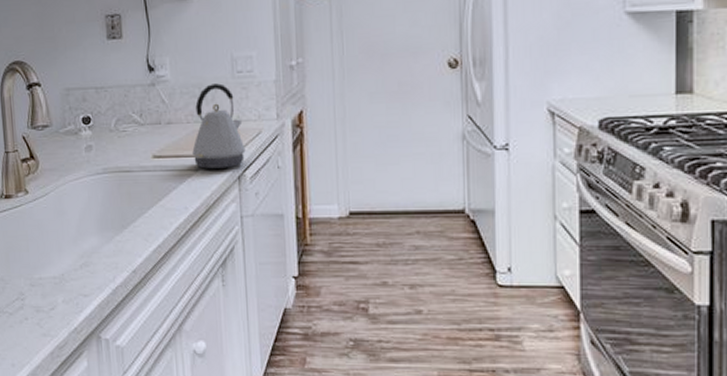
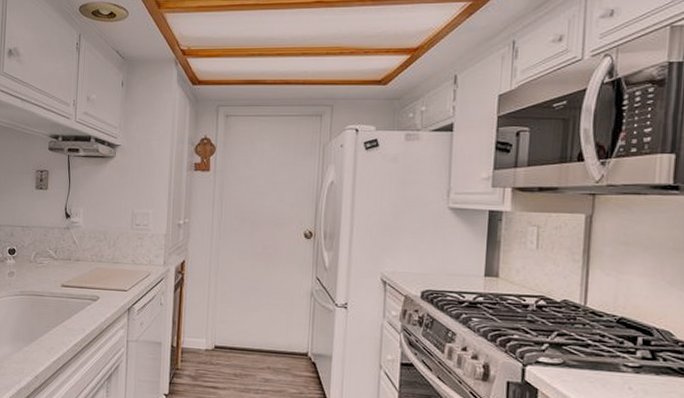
kettle: present [192,83,246,169] -> none [93,232,136,301]

